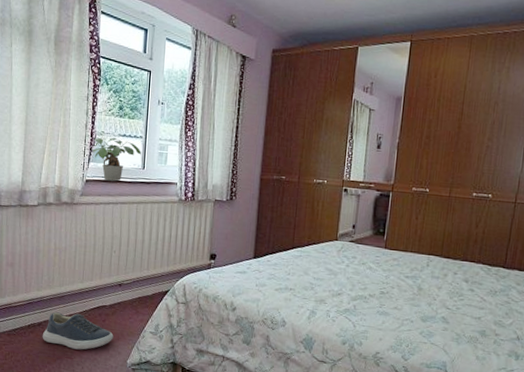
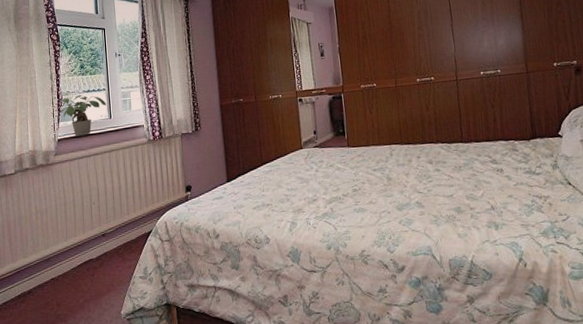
shoe: present [42,312,114,350] -> none [33,272,104,311]

